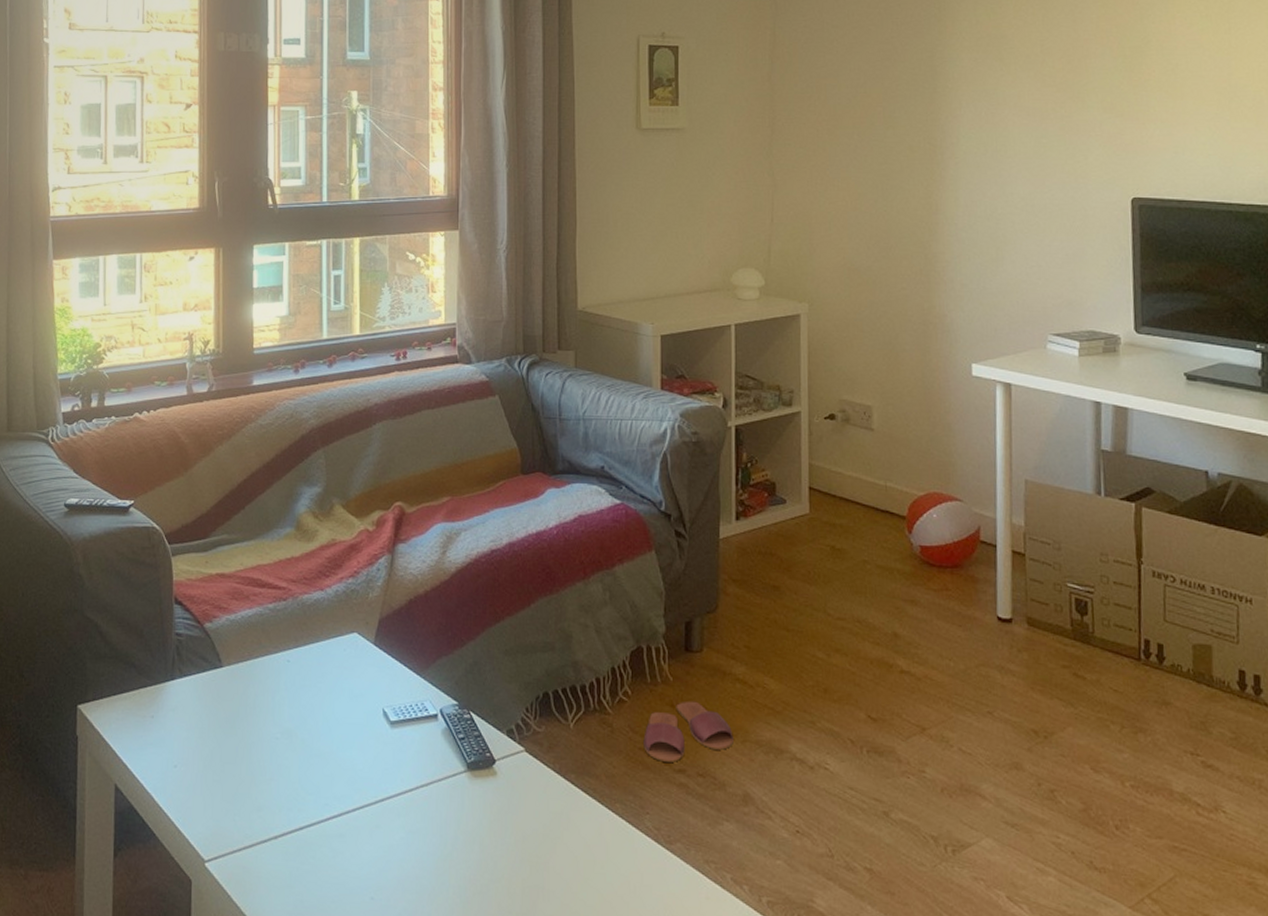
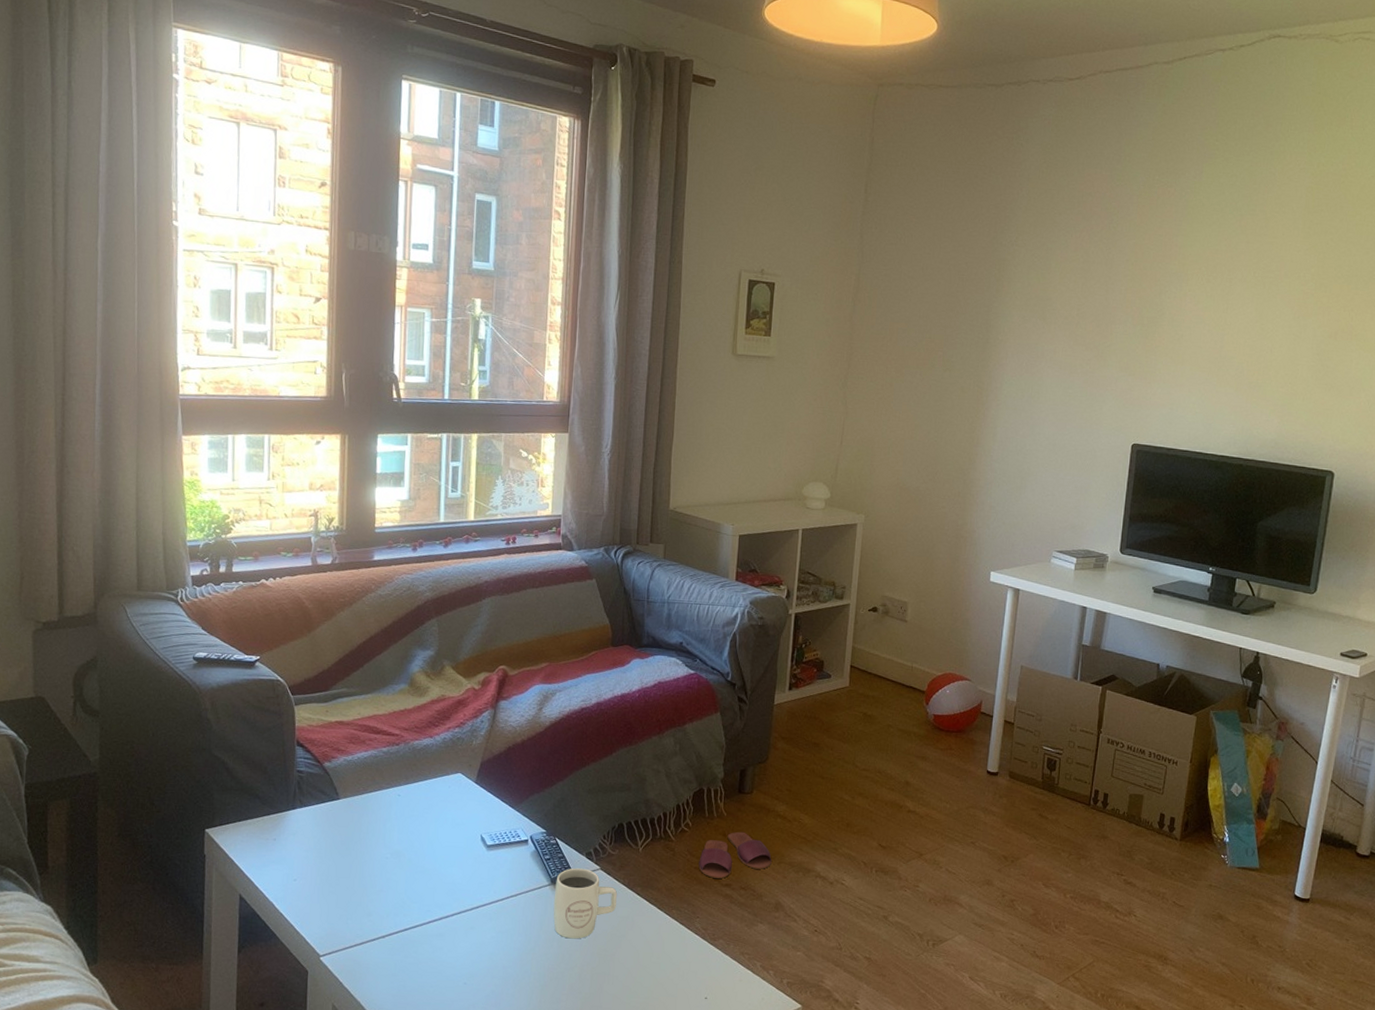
mug: none [471,749,548,842] -> present [553,868,618,939]

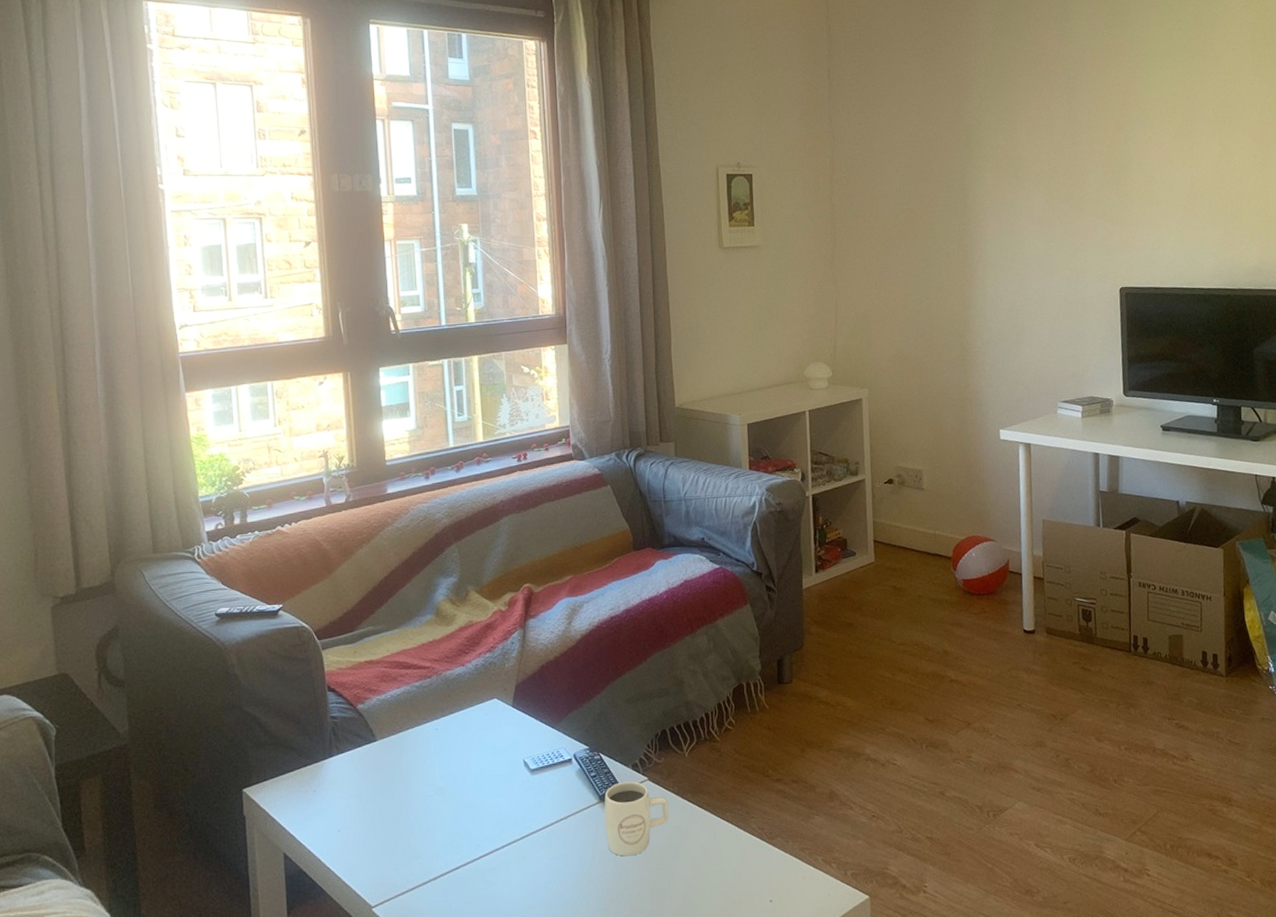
slippers: present [698,831,772,879] -> none [747,723,820,776]

